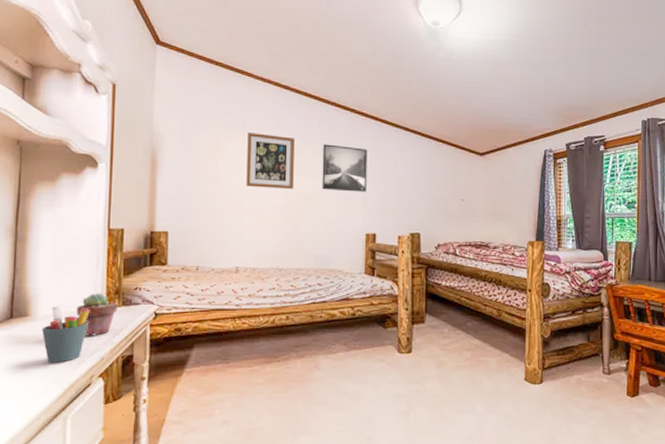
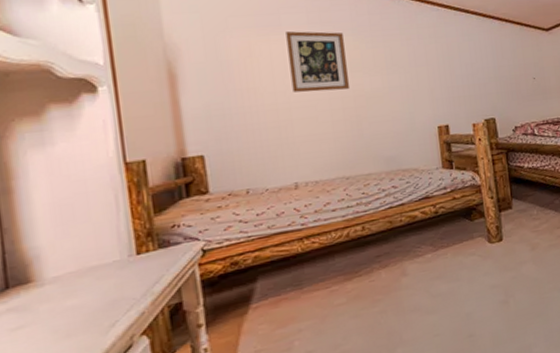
pen holder: present [42,305,90,363] -> none [53,260,117,332]
potted succulent: present [76,292,118,336] -> none [97,238,153,292]
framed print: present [322,144,368,192] -> none [376,35,432,86]

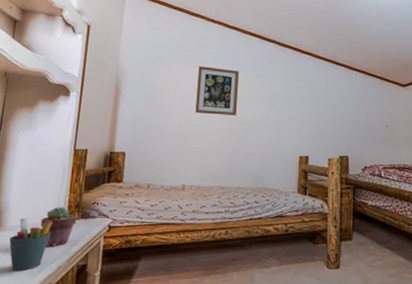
pen holder: none [53,260,117,332] -> present [9,217,53,270]
potted succulent: none [97,238,153,292] -> present [40,206,78,246]

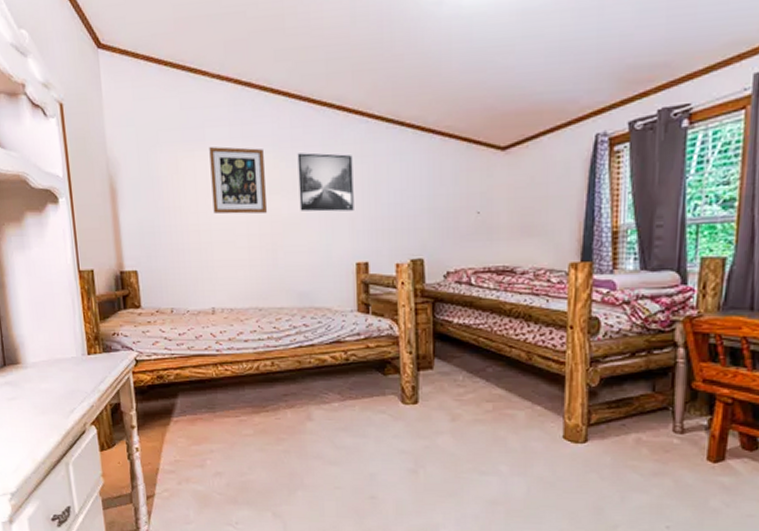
pen holder: present [9,217,53,270] -> none [33,352,74,410]
potted succulent: present [40,206,78,246] -> none [61,339,99,384]
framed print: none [261,76,302,119] -> present [297,153,354,212]

